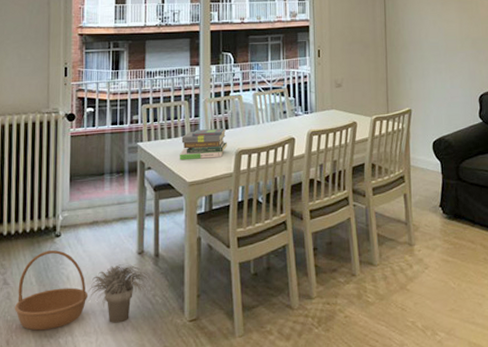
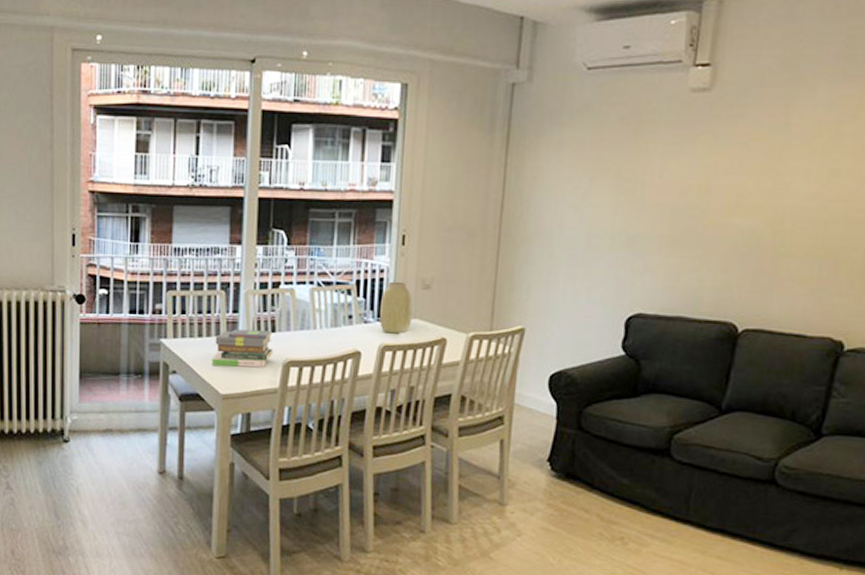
basket: present [14,250,89,331] -> none [18,456,101,546]
potted plant: present [88,264,150,323] -> none [100,483,173,549]
vase: none [306,83,330,122] -> present [380,281,413,334]

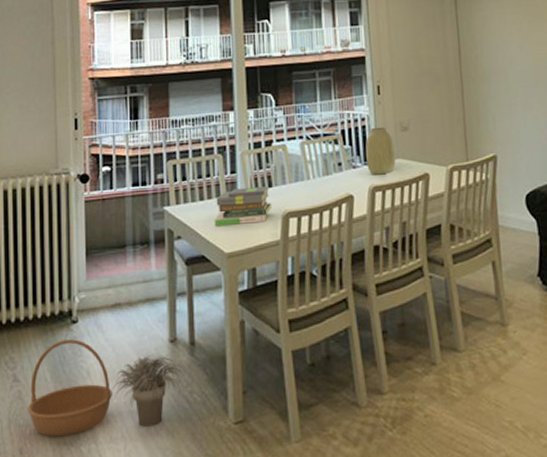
basket: none [18,456,101,546] -> present [27,339,113,437]
potted plant: none [100,483,173,549] -> present [112,355,186,427]

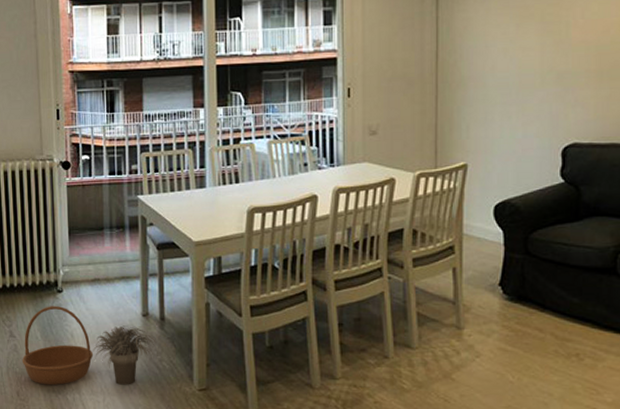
books: present [214,186,272,227] -> none [183,182,238,217]
vase: present [365,126,396,175] -> none [332,130,362,177]

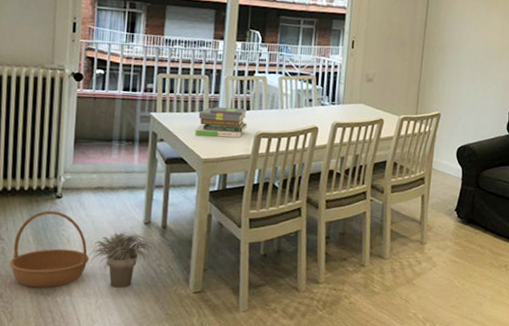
books: none [183,182,238,217] -> present [195,106,248,138]

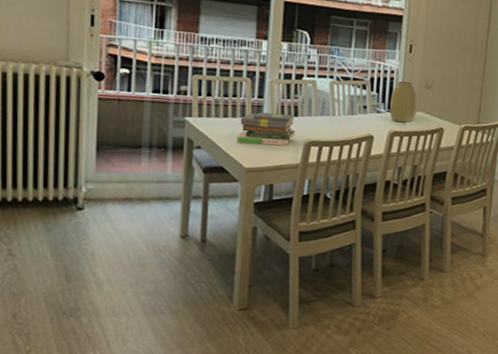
basket: present [9,210,90,288] -> none [22,223,118,308]
potted plant: present [89,232,156,288] -> none [117,246,195,306]
vase: none [333,74,359,115] -> present [390,80,417,123]

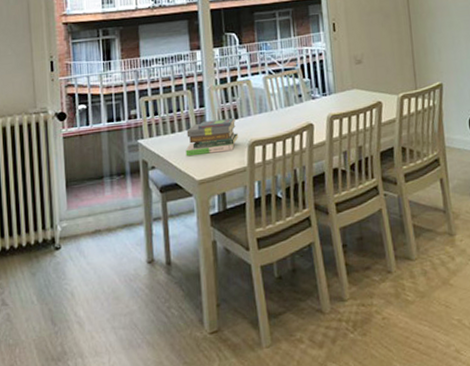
vase: present [390,80,417,123] -> none [323,60,351,105]

